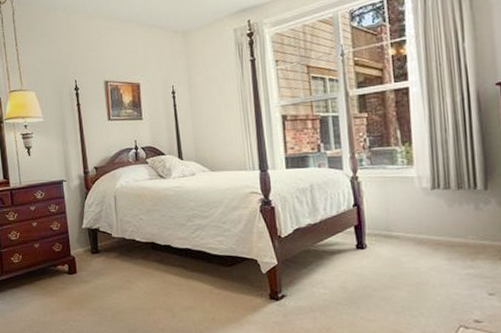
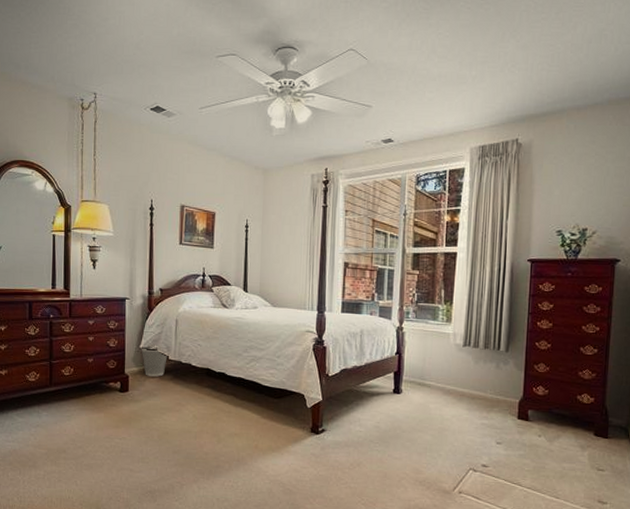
wastebasket: none [83,227,111,256] -> present [141,346,168,377]

